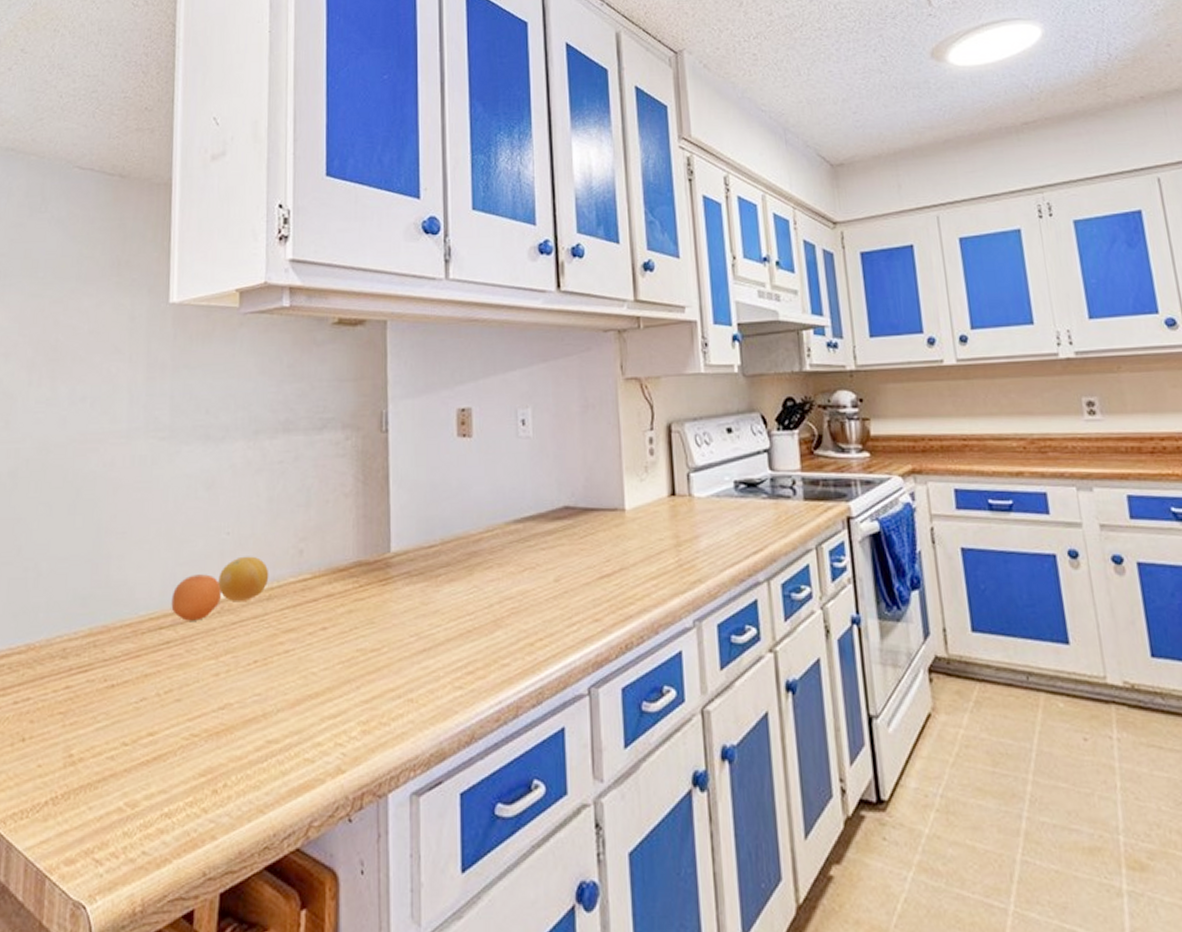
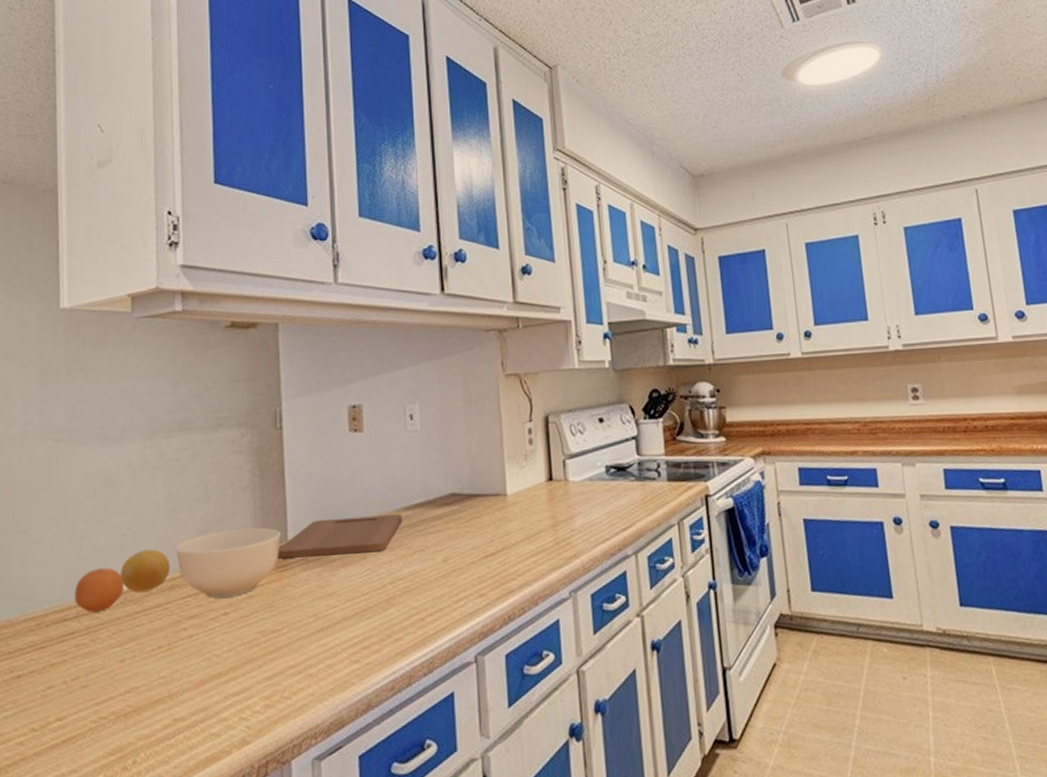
bowl: none [274,537,383,611] -> present [175,527,281,598]
cutting board: none [379,527,512,571] -> present [277,514,403,559]

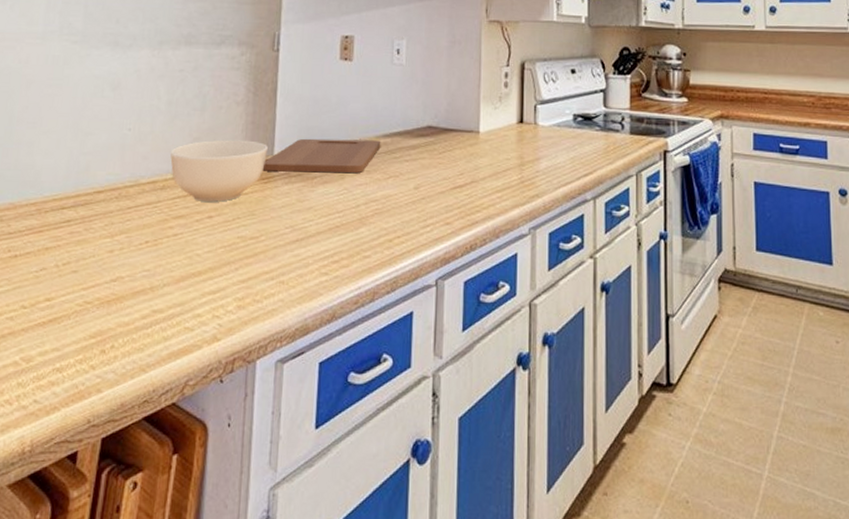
fruit: present [74,568,124,613] -> none [73,163,120,204]
fruit: present [120,549,171,593] -> none [118,150,165,190]

